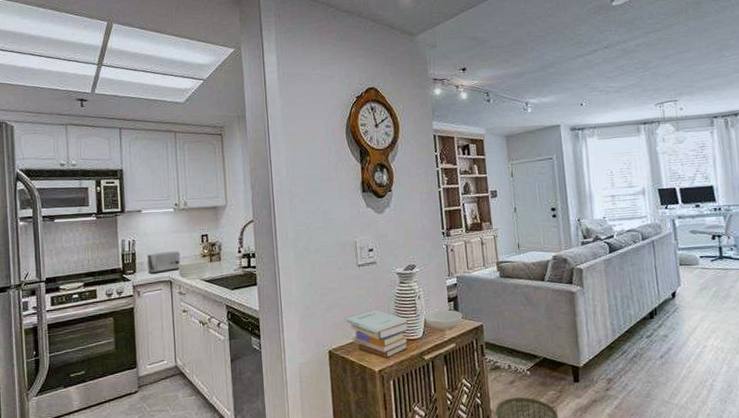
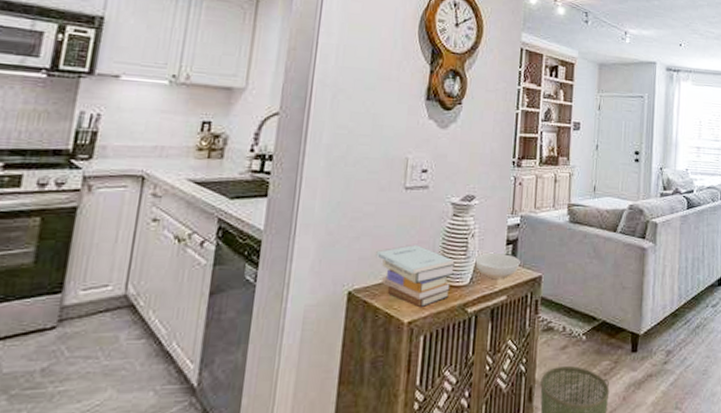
toaster: present [146,250,181,275] -> none [112,135,167,165]
bowl: present [178,259,210,280] -> none [157,153,206,179]

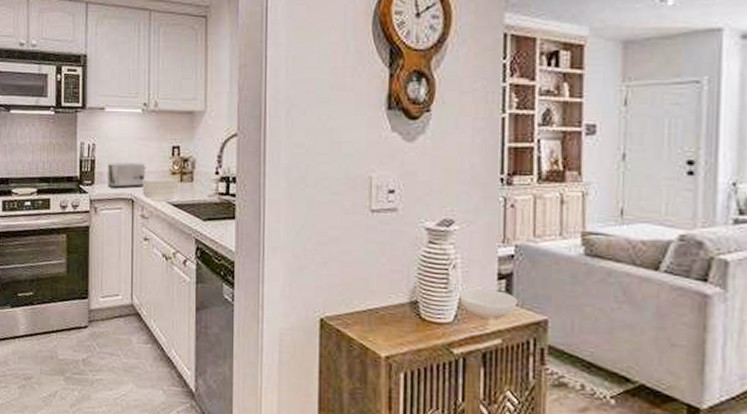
toaster: none [112,135,167,165] -> present [107,162,146,189]
bowl: none [157,153,206,179] -> present [142,177,179,201]
books: present [376,245,455,308] -> none [345,274,434,343]

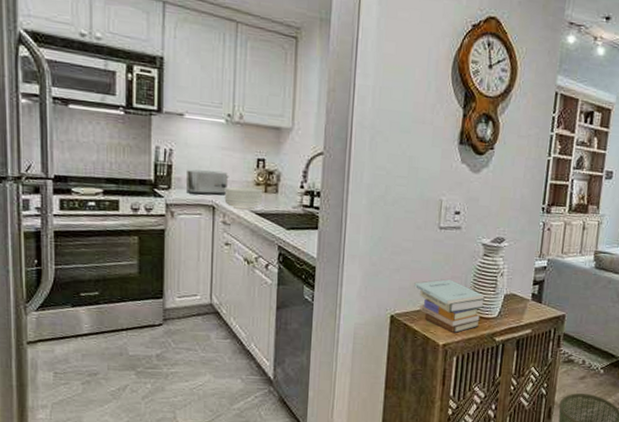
books: none [345,274,434,343] -> present [414,279,485,334]
bowl: present [457,288,518,320] -> none [502,291,546,316]

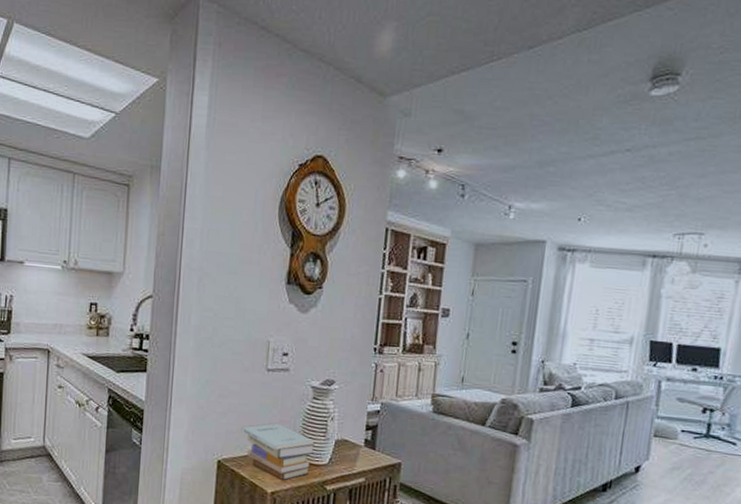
toaster: present [185,169,229,196] -> none [24,314,64,340]
bowl: present [224,186,263,210] -> none [58,330,95,353]

